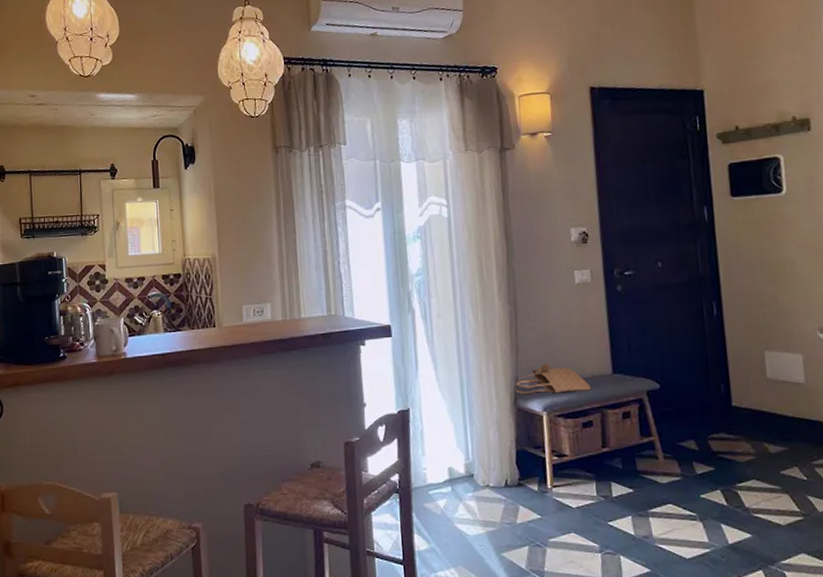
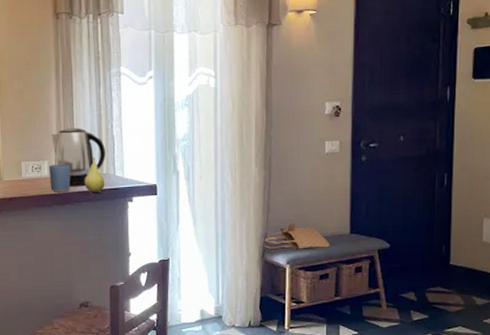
mug: none [272,306,296,337] -> present [49,164,71,192]
kettle: none [274,266,333,331] -> present [51,127,105,187]
fruit: none [311,298,334,337] -> present [84,157,105,193]

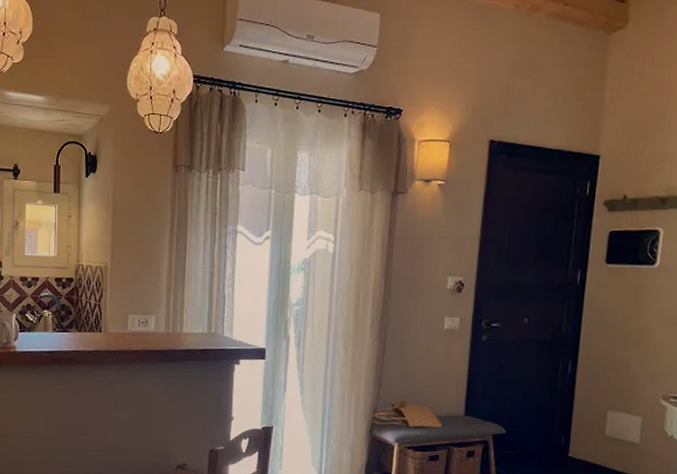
mug: present [49,164,71,192] -> none [155,320,179,349]
kettle: present [51,127,105,187] -> none [161,283,215,345]
fruit: present [84,157,105,193] -> none [191,316,212,353]

